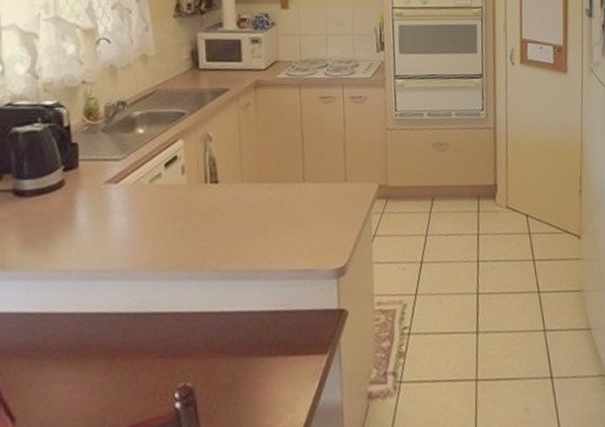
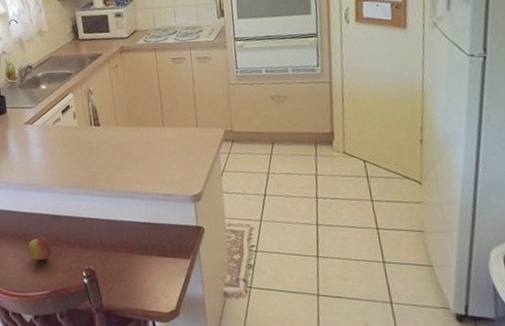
apple: none [89,347,128,385] -> present [27,236,51,260]

